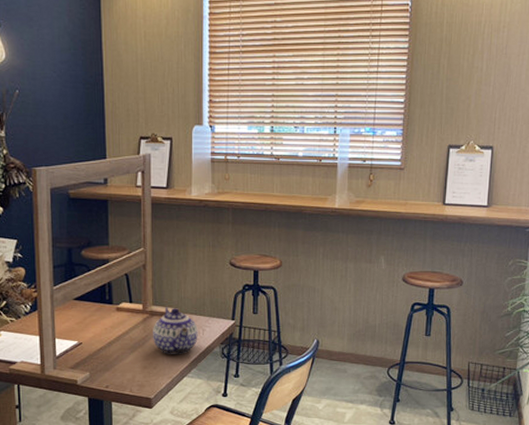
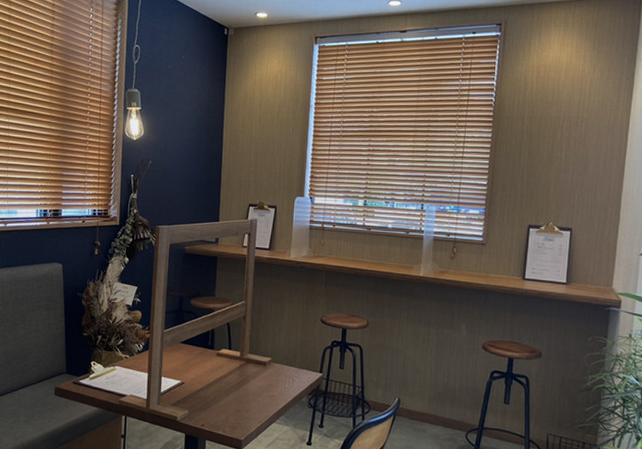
teapot: present [153,307,198,354] -> none [247,356,288,401]

